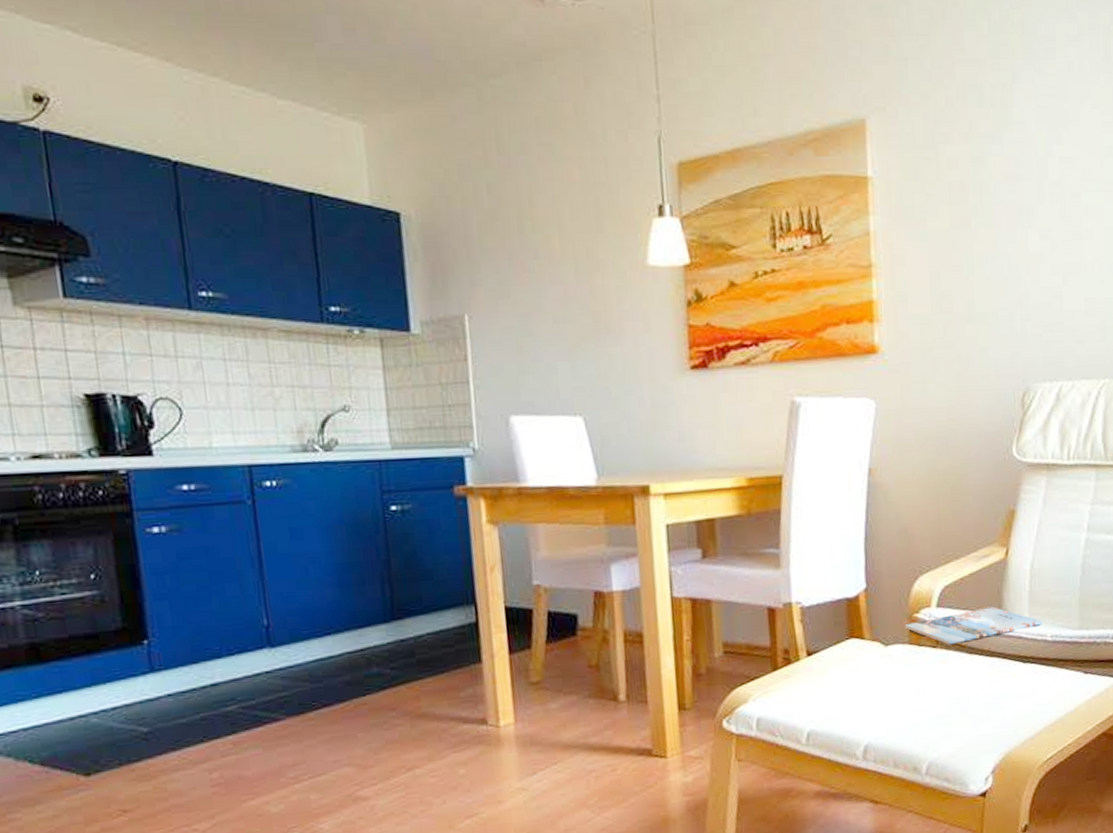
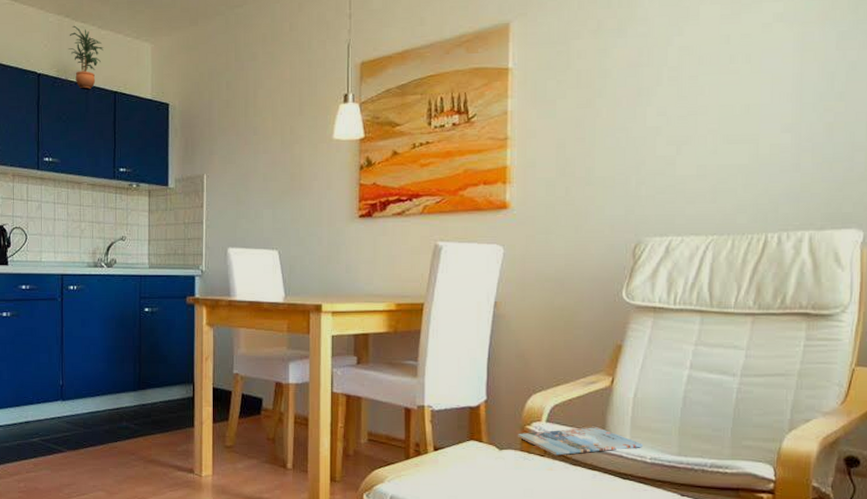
potted plant: none [221,89,284,189] -> present [68,25,104,90]

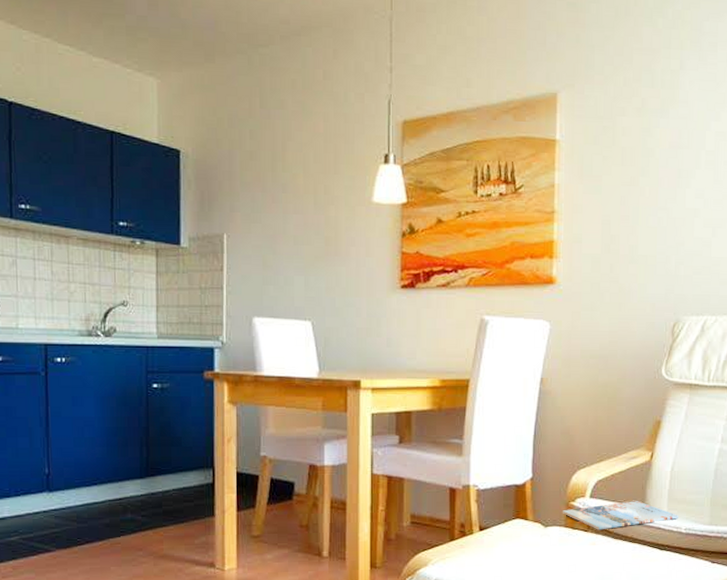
potted plant: present [68,25,104,90] -> none [49,47,96,127]

